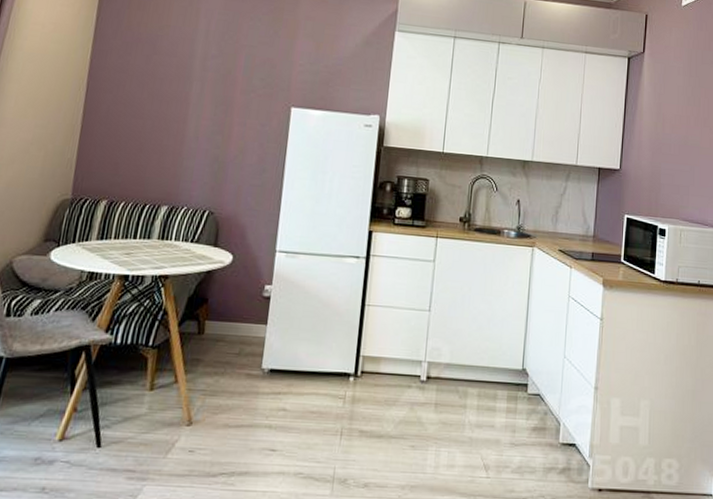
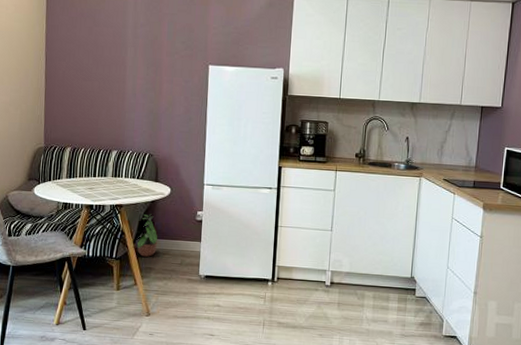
potted plant: none [181,288,212,345] -> present [135,214,158,257]

